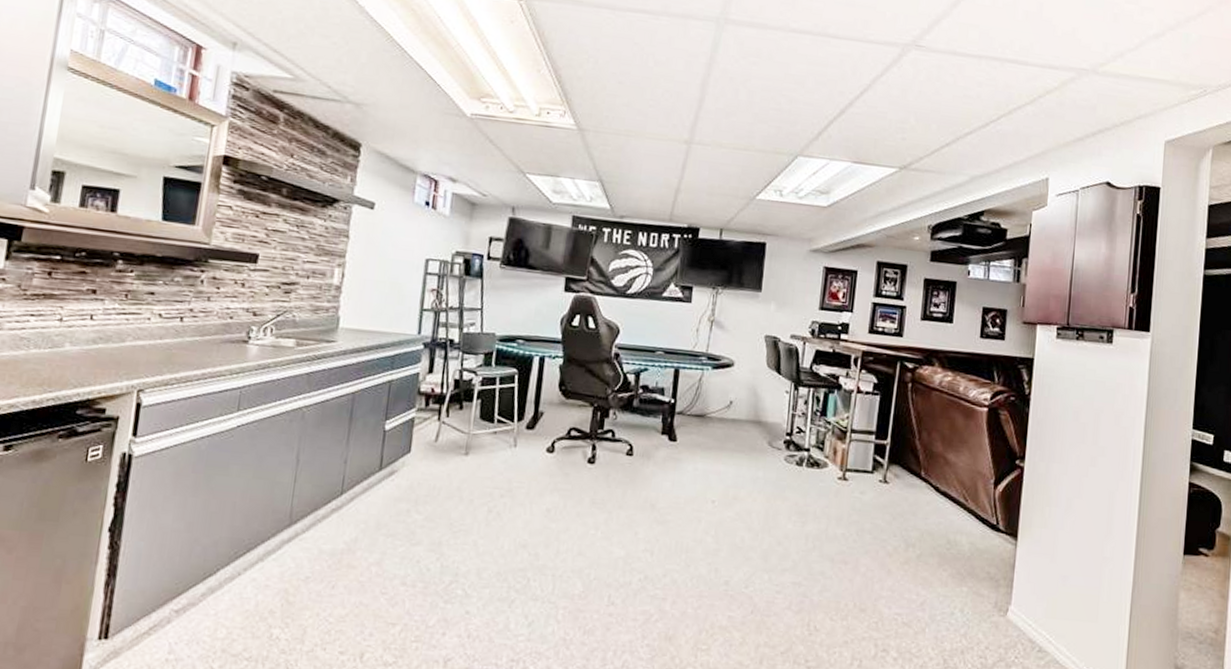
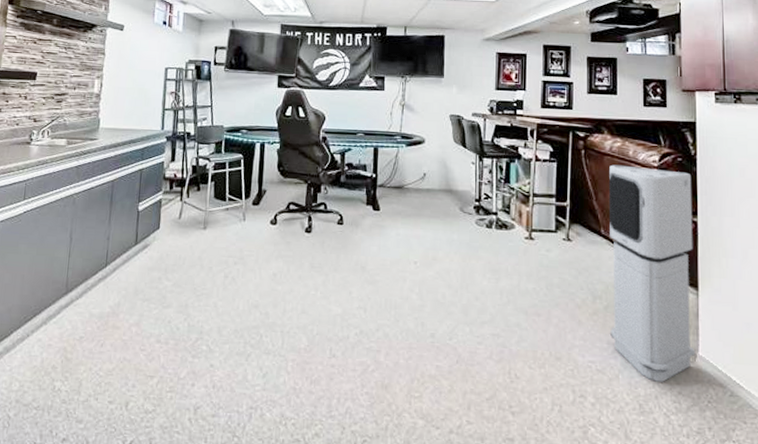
air purifier: none [920,401,1023,637] -> present [608,164,696,382]

